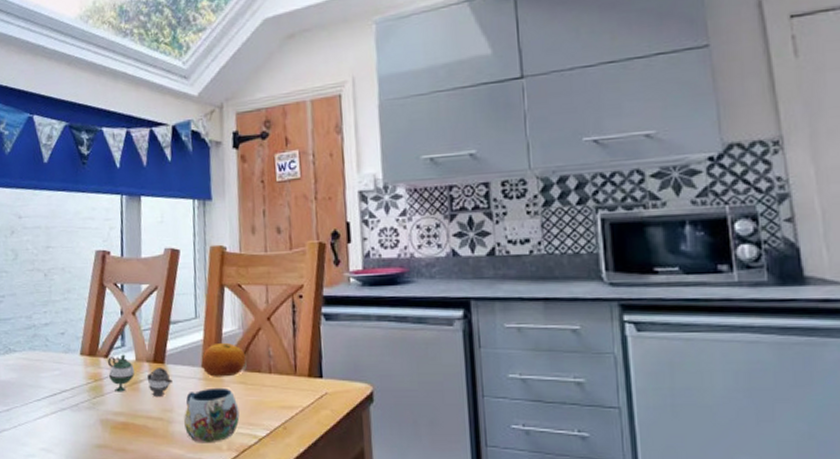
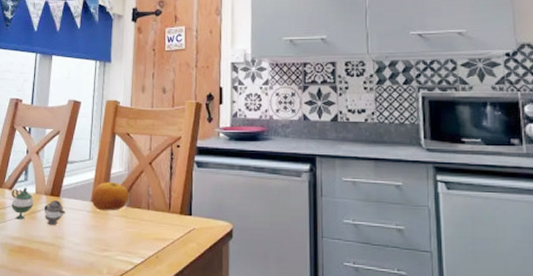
mug: present [184,387,240,444] -> none [73,219,120,268]

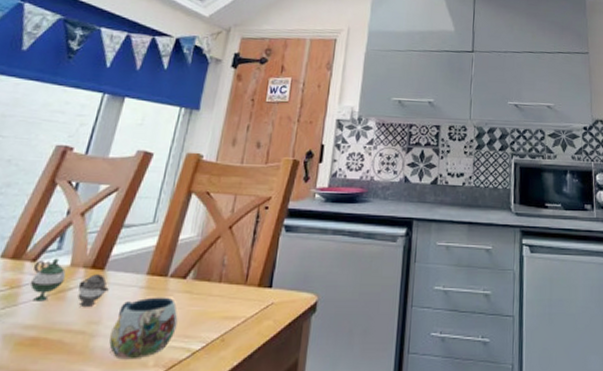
mug: none [73,219,120,268] -> present [109,297,178,360]
fruit: present [91,181,129,211] -> none [147,249,199,286]

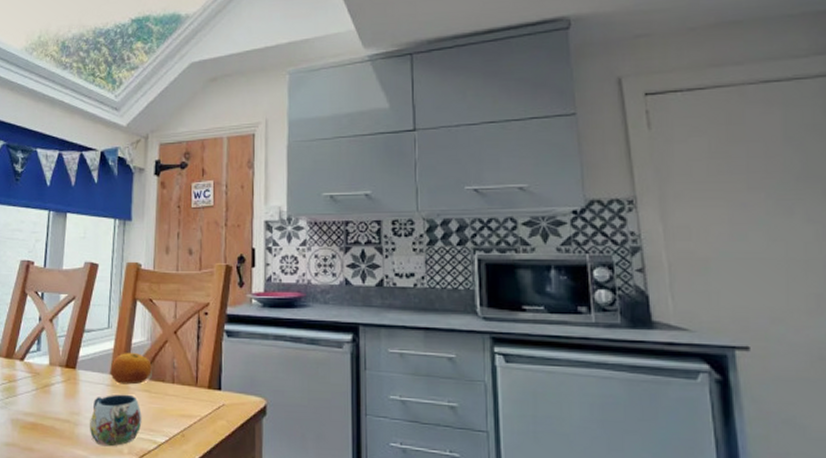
teapot: present [30,258,109,308] -> none [23,358,82,401]
fruit: none [147,249,199,286] -> present [110,352,152,385]

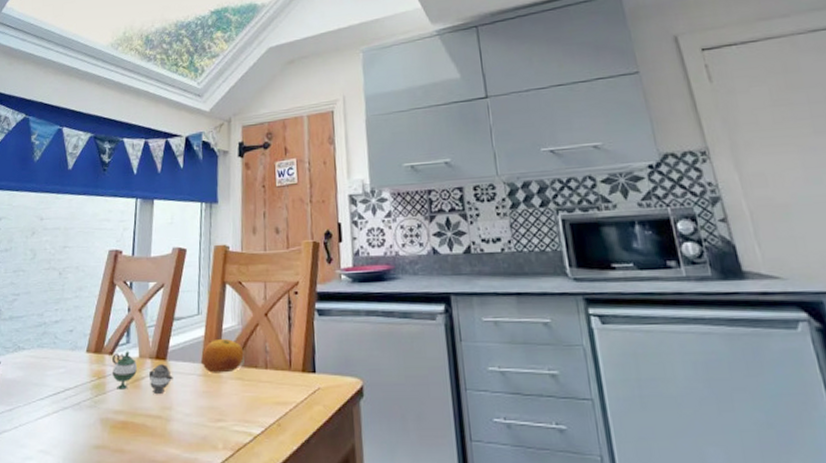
teapot: none [23,358,82,401] -> present [112,351,173,395]
mug: present [90,394,142,447] -> none [182,384,236,442]

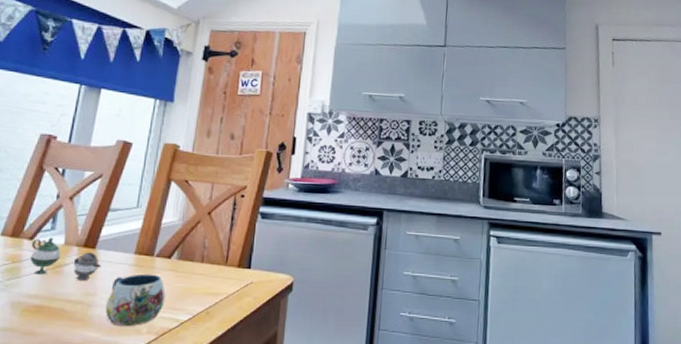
mug: none [182,384,236,442] -> present [106,273,166,327]
fruit: present [201,338,244,373] -> none [134,232,181,264]

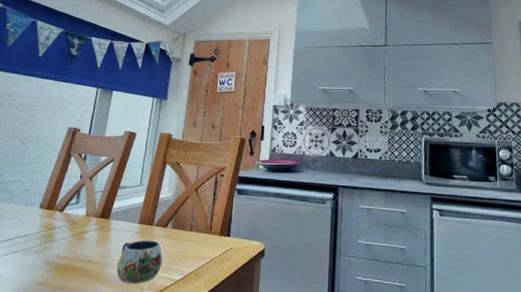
teapot: present [30,237,101,281] -> none [61,209,113,246]

